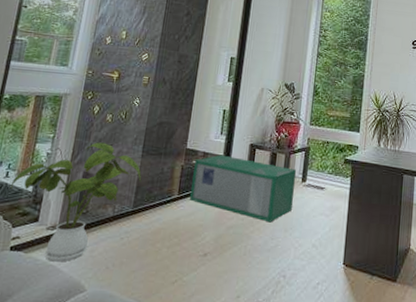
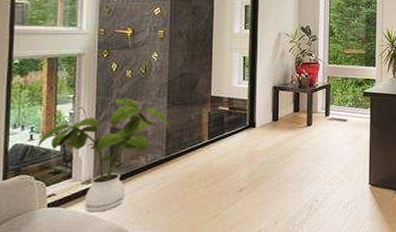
storage bin: present [190,154,297,223] -> none [220,99,320,156]

